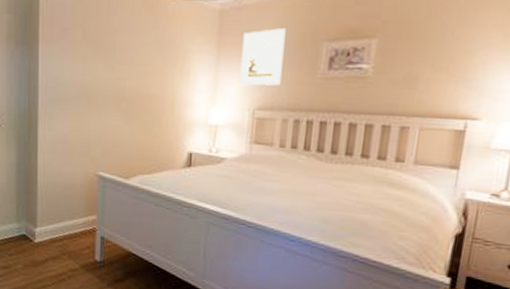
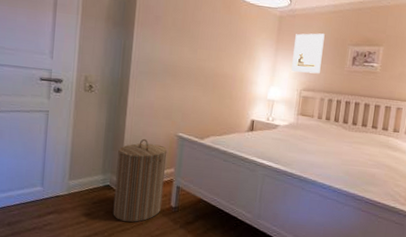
laundry hamper: none [31,180,87,278] -> present [113,138,168,222]

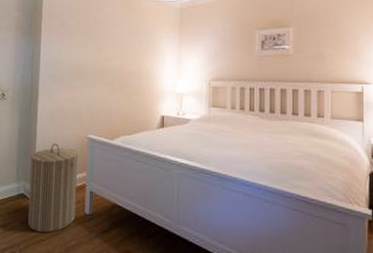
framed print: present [291,33,325,74] -> none [198,21,229,63]

